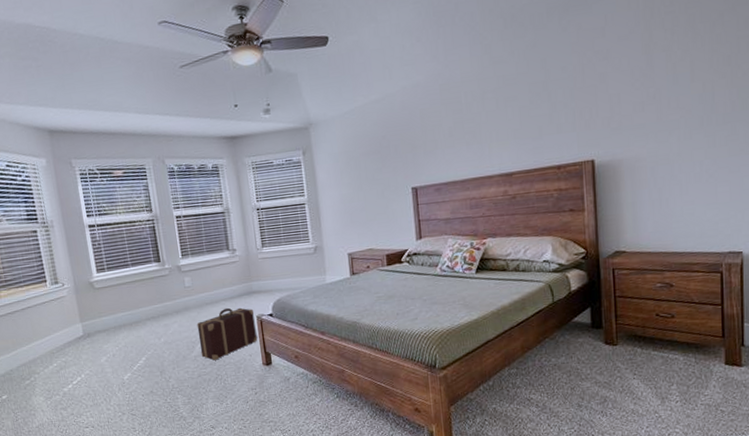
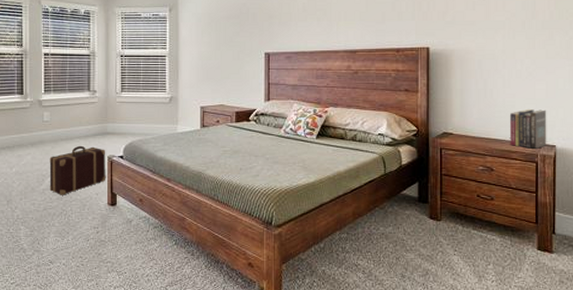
books: none [690,213,732,259] -> present [510,108,547,149]

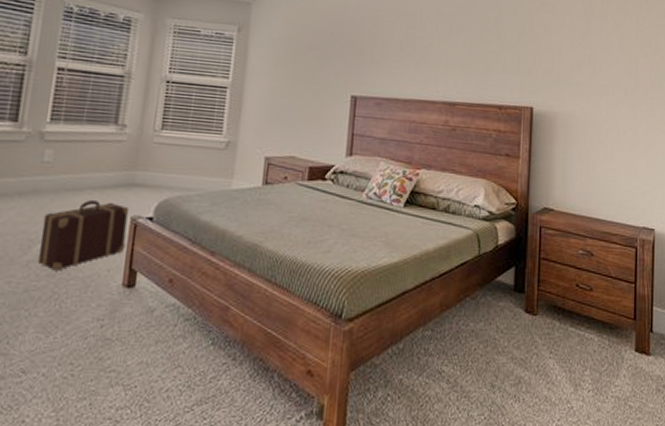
books: present [510,108,547,149] -> none [611,185,647,232]

